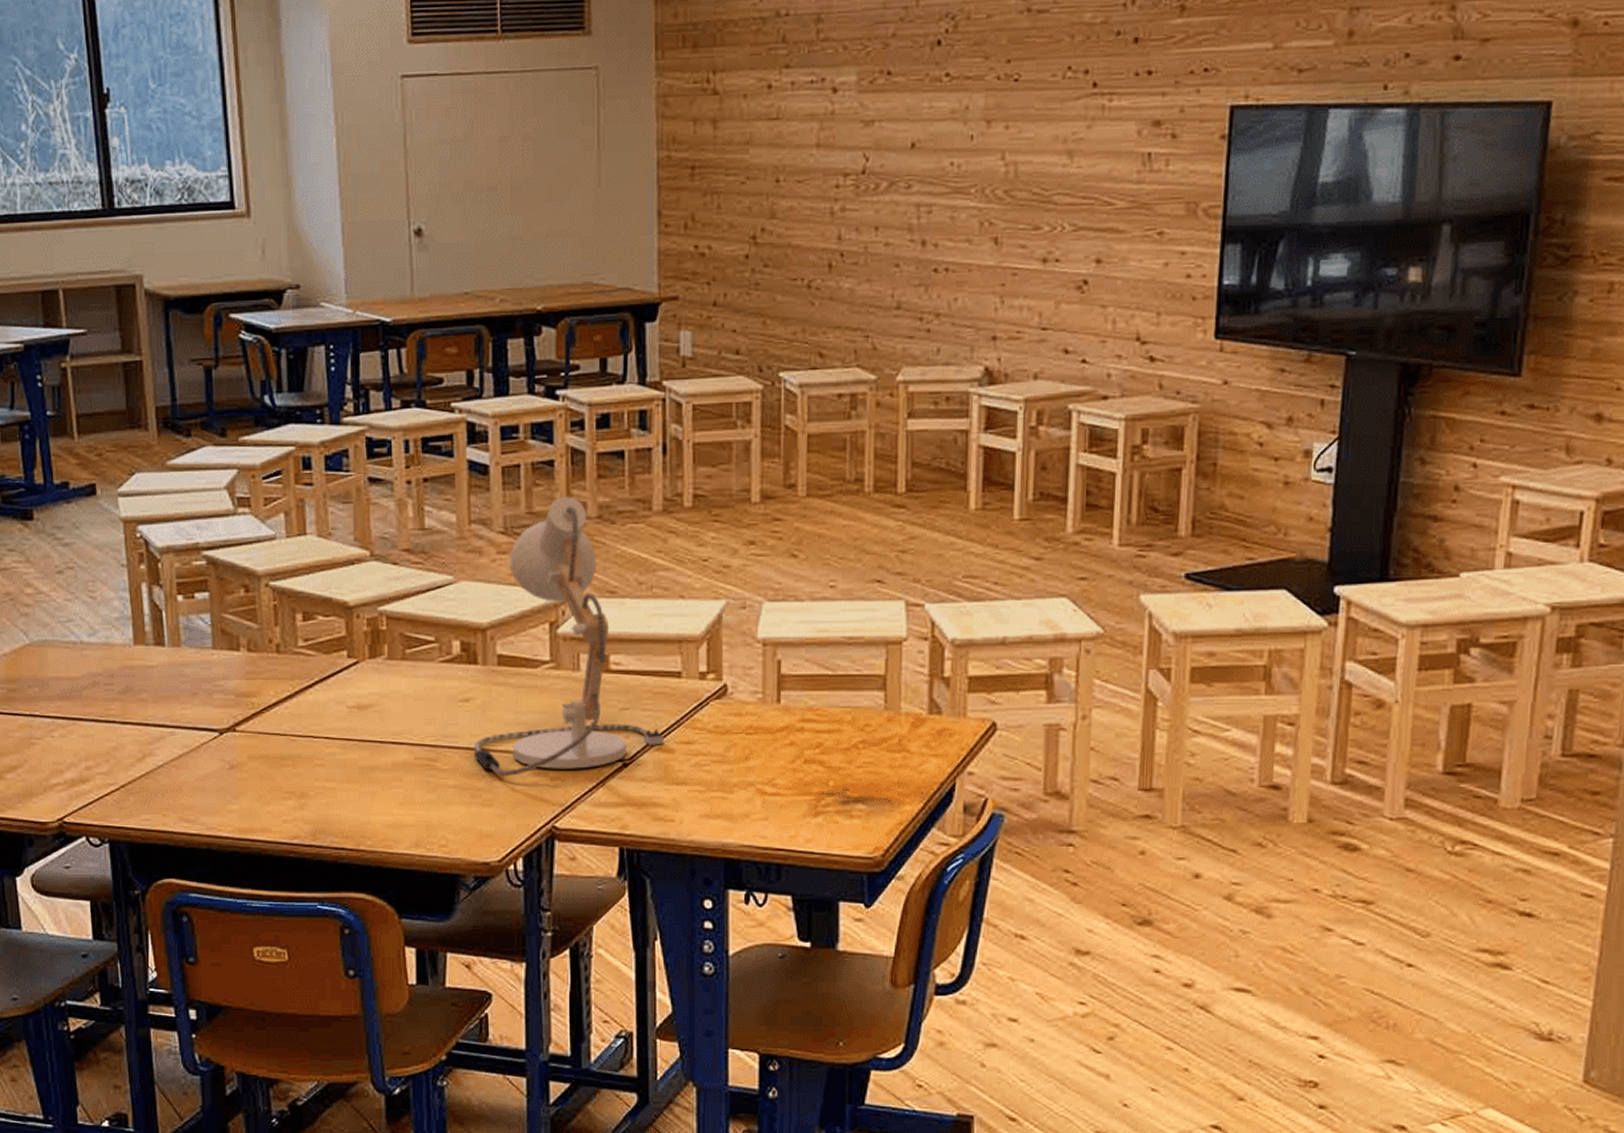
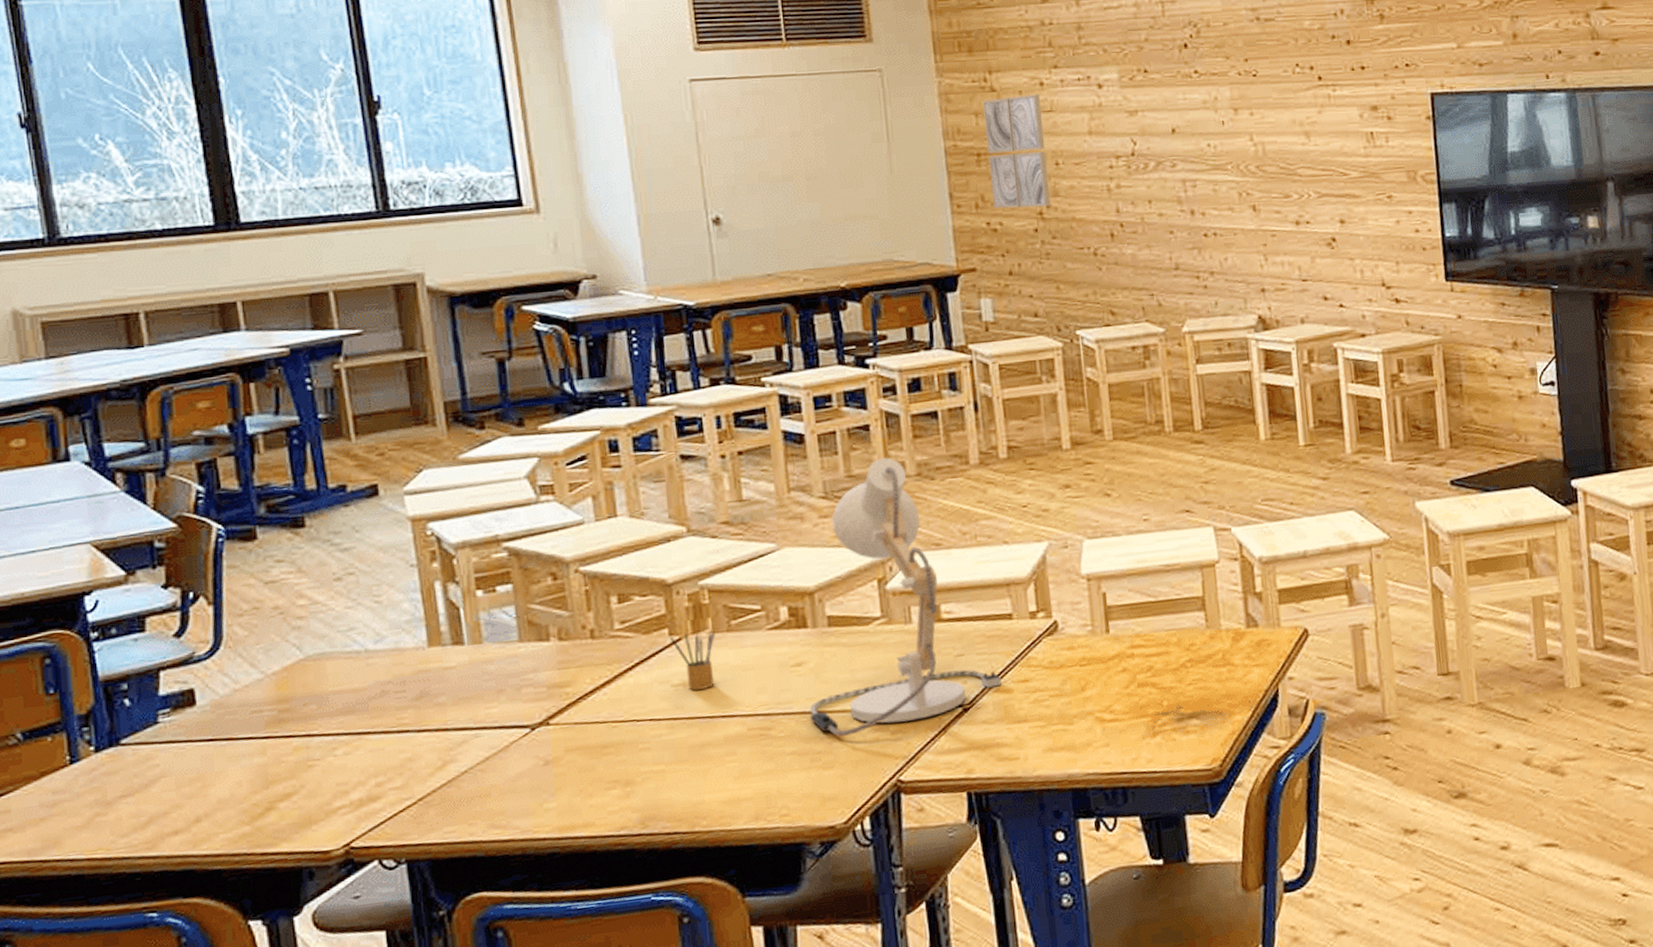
pencil box: none [347,656,390,714] -> present [669,630,715,690]
wall art: none [703,99,767,231] -> present [983,94,1051,209]

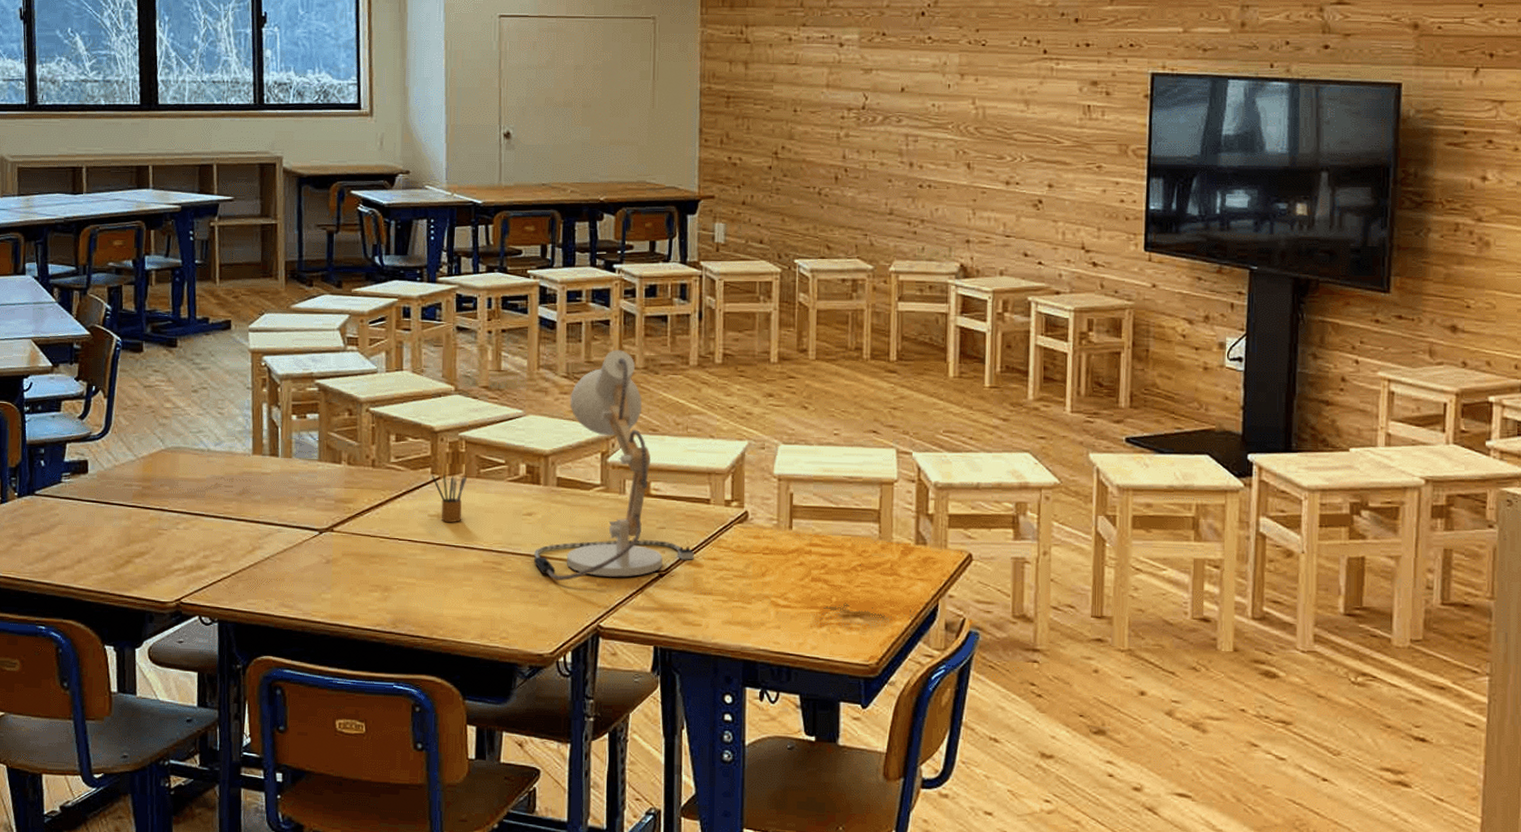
wall art: present [983,94,1051,209] -> none [735,48,788,148]

